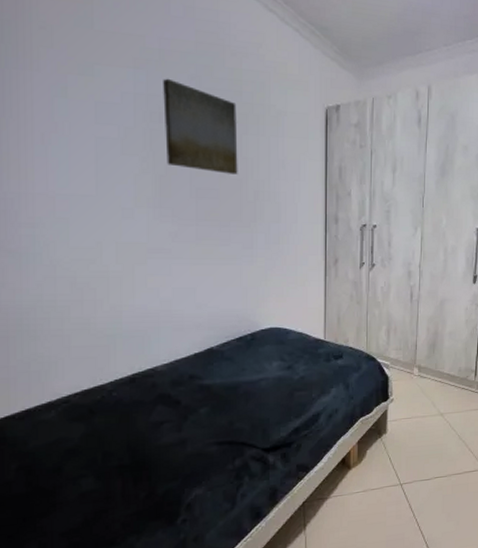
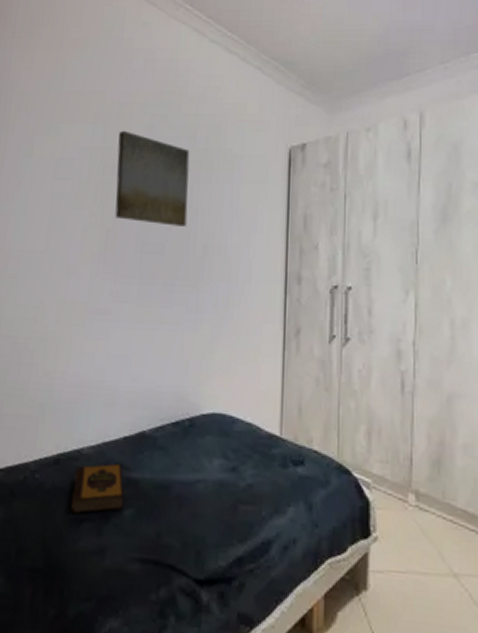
hardback book: none [151,375,199,419] -> present [71,463,125,515]

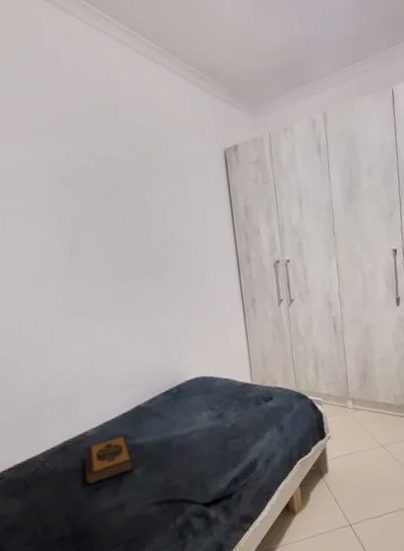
wall art: present [115,130,190,227] -> none [61,143,145,229]

